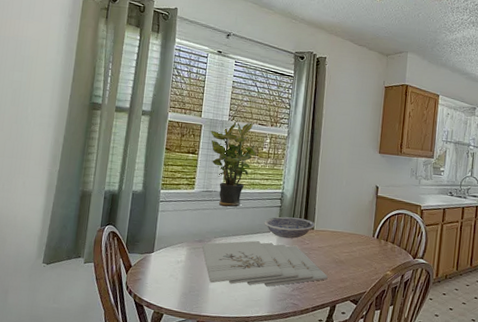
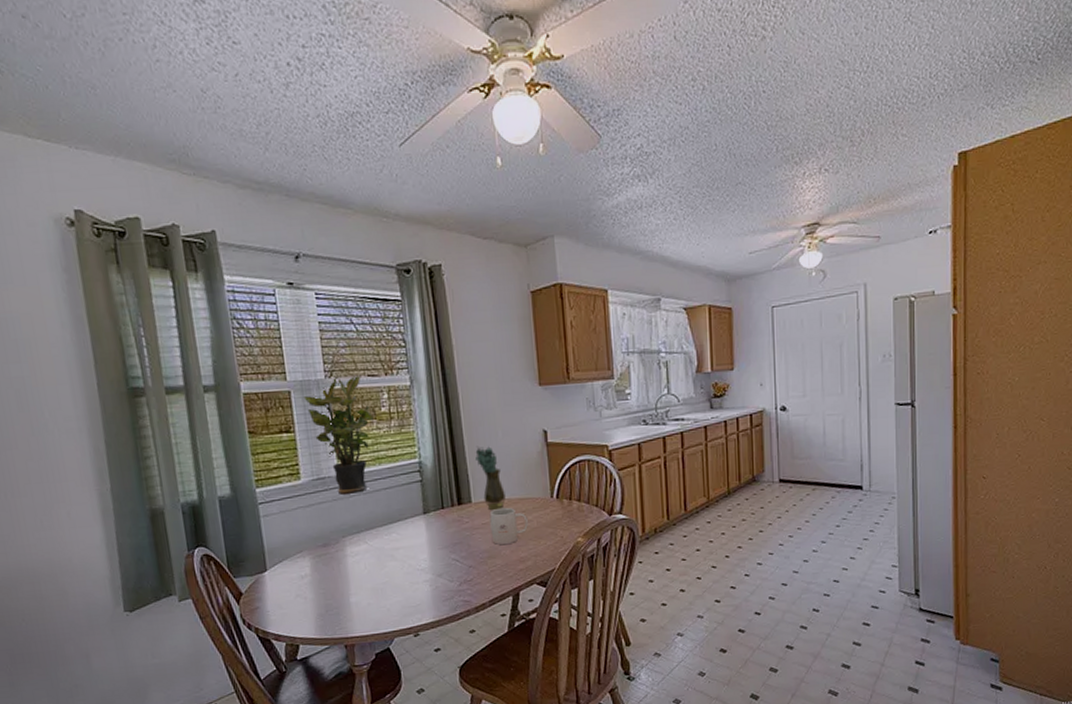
placemat: present [201,240,328,287] -> none [327,527,502,596]
bowl: present [264,216,315,239] -> none [403,491,472,521]
vase: none [323,188,340,239] -> present [475,446,506,511]
mug: none [323,237,353,267] -> present [489,507,528,546]

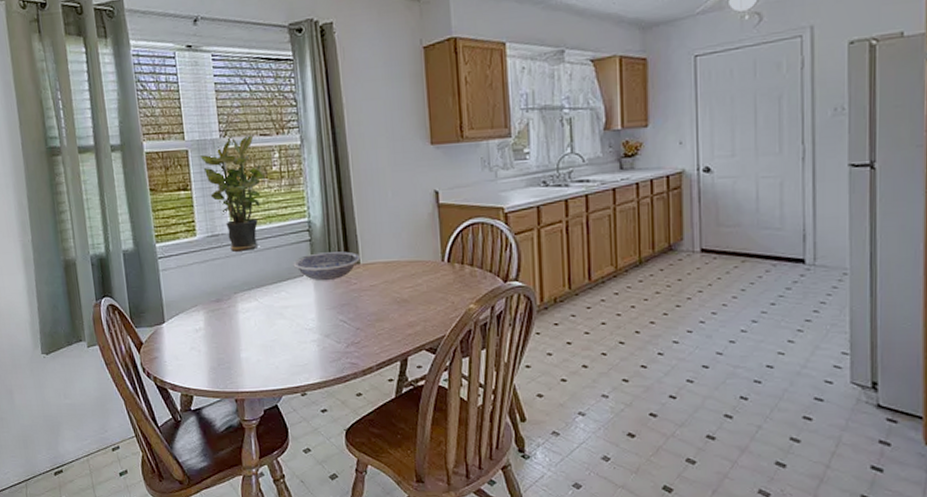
bowl: none [403,491,472,521] -> present [293,251,360,281]
vase: present [475,446,506,511] -> none [364,206,395,273]
mug: present [489,507,528,546] -> none [378,269,418,309]

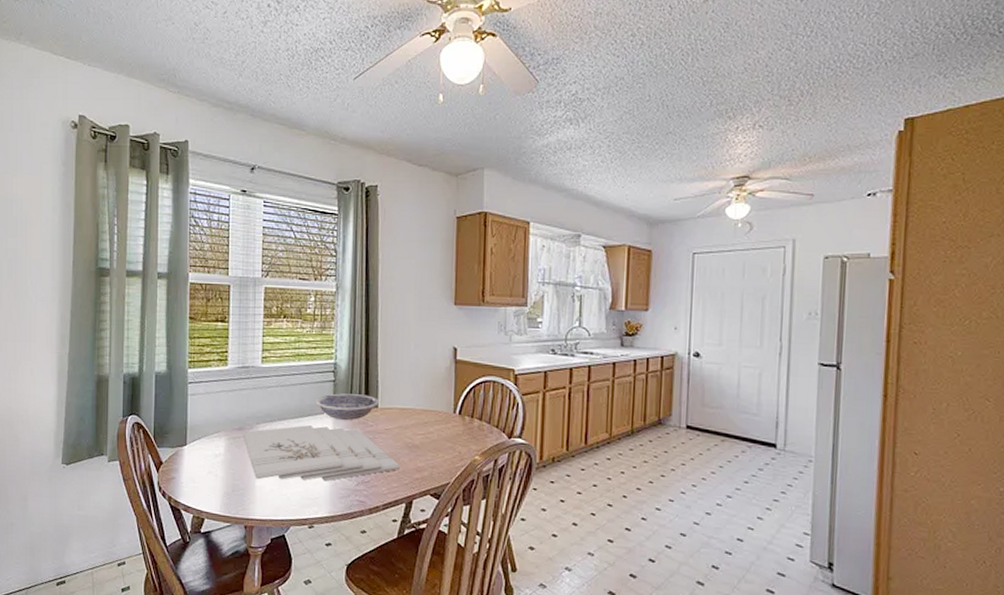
potted plant: present [200,134,265,252] -> none [241,276,299,385]
placemat: none [220,288,390,351] -> present [242,424,400,482]

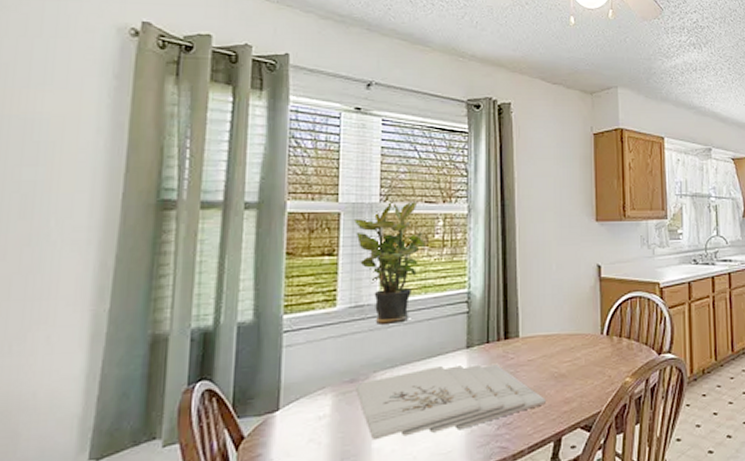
potted plant: none [241,276,299,385] -> present [354,200,425,324]
bowl: present [315,393,379,421] -> none [446,324,520,357]

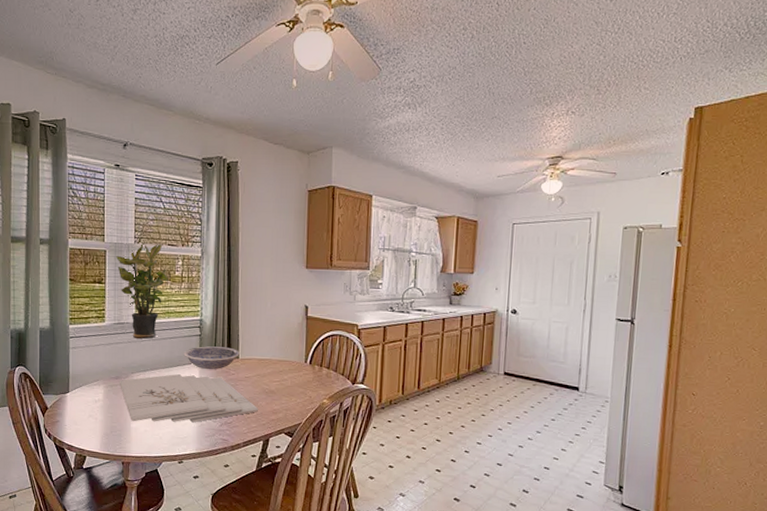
bowl: none [446,324,520,357] -> present [183,346,240,370]

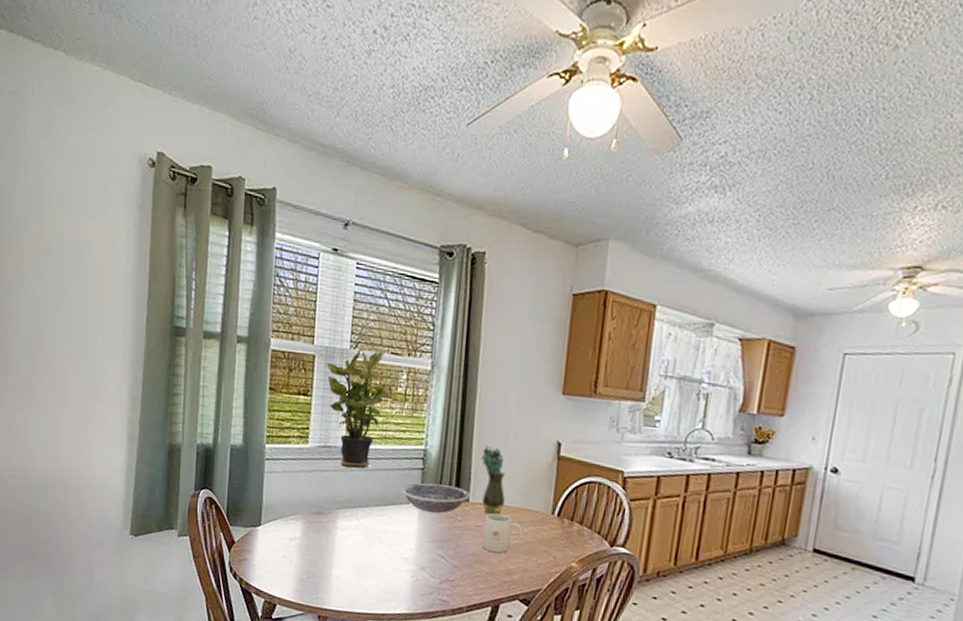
placemat: present [119,373,258,423] -> none [320,514,488,577]
vase: none [247,312,267,368] -> present [481,445,505,516]
mug: none [251,365,283,398] -> present [481,513,523,553]

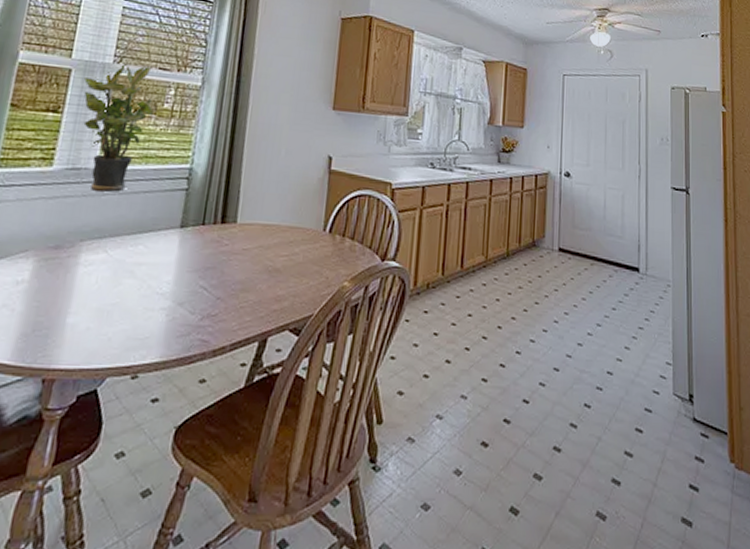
bowl: present [401,483,470,514] -> none [160,204,239,239]
vase: present [481,445,505,516] -> none [250,161,276,236]
mug: present [481,513,523,553] -> none [249,233,294,278]

